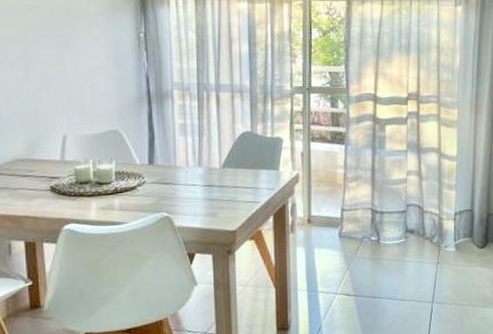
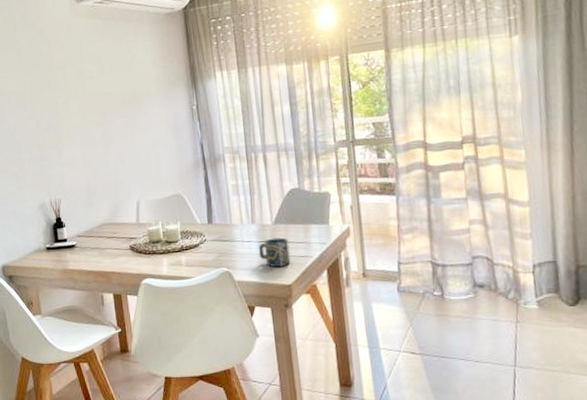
cup: none [204,182,237,213] -> present [259,237,291,268]

